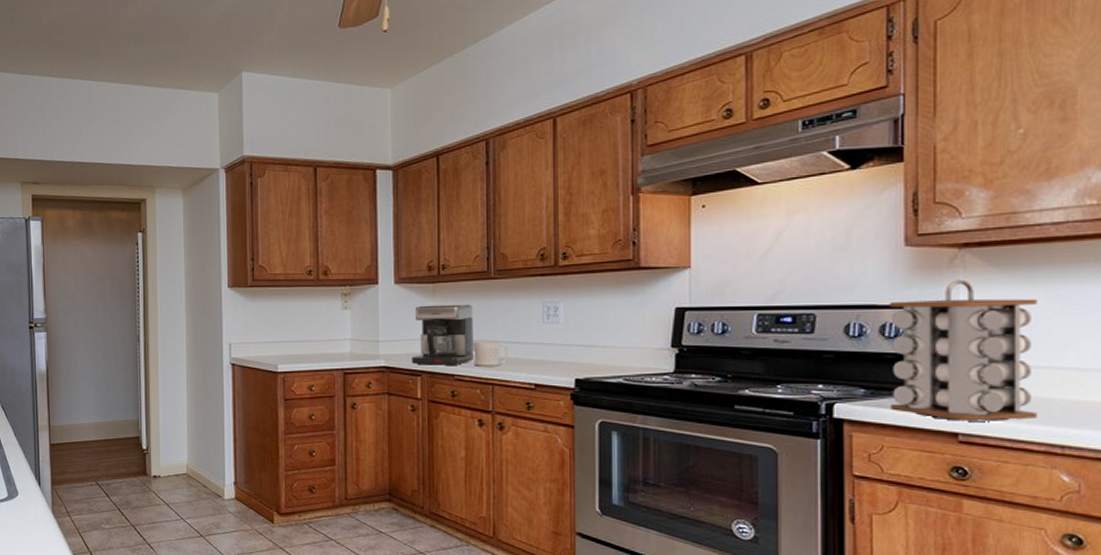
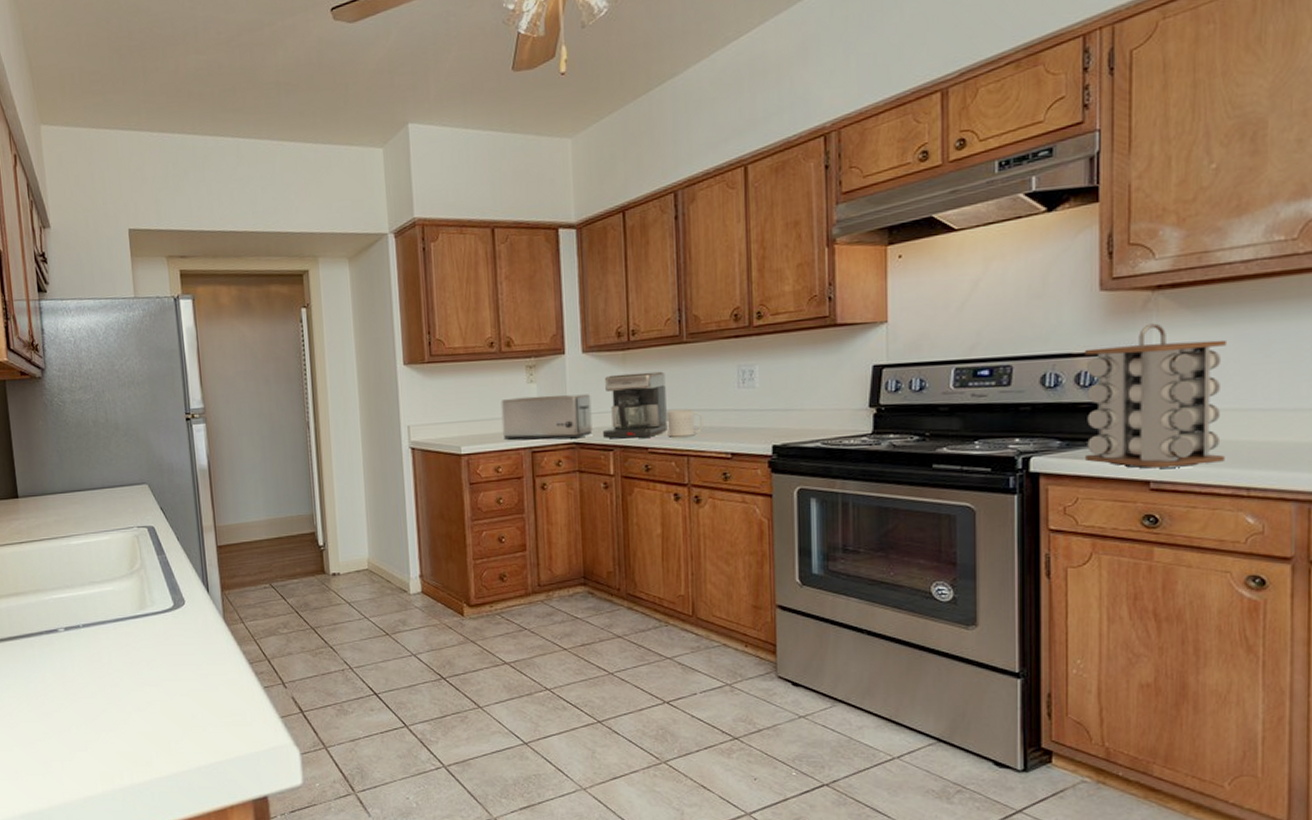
toaster: none [316,321,402,363] -> present [500,394,593,440]

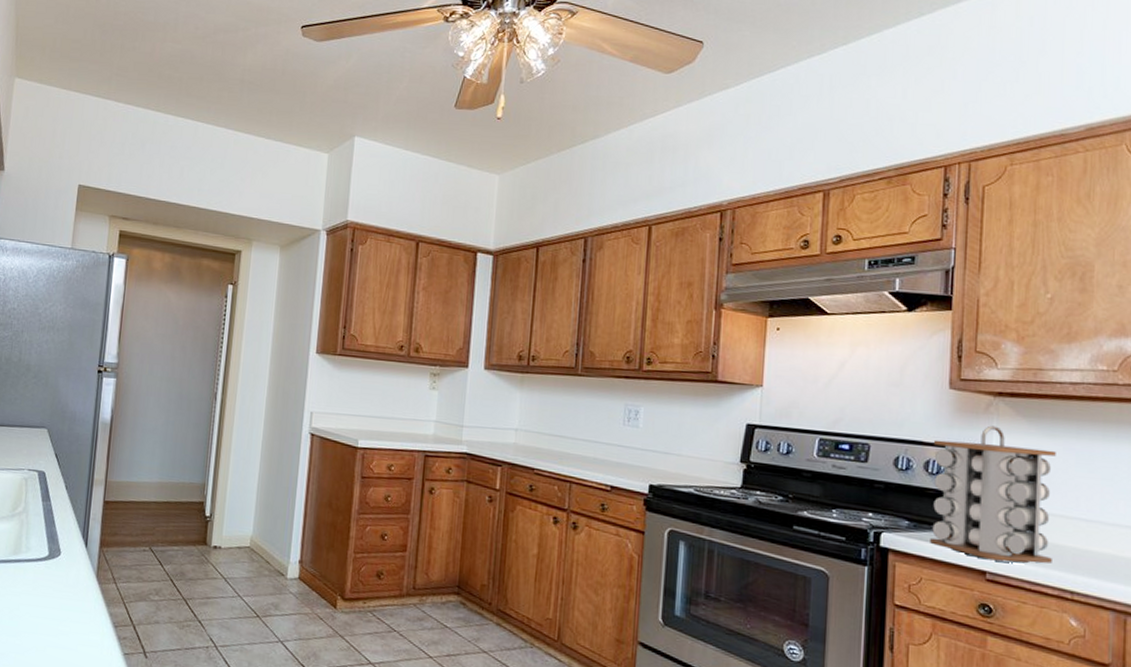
toaster: present [500,394,593,440] -> none [399,401,487,450]
coffee maker: present [603,371,667,439] -> none [494,394,558,459]
mug: present [667,408,703,437] -> none [554,436,588,464]

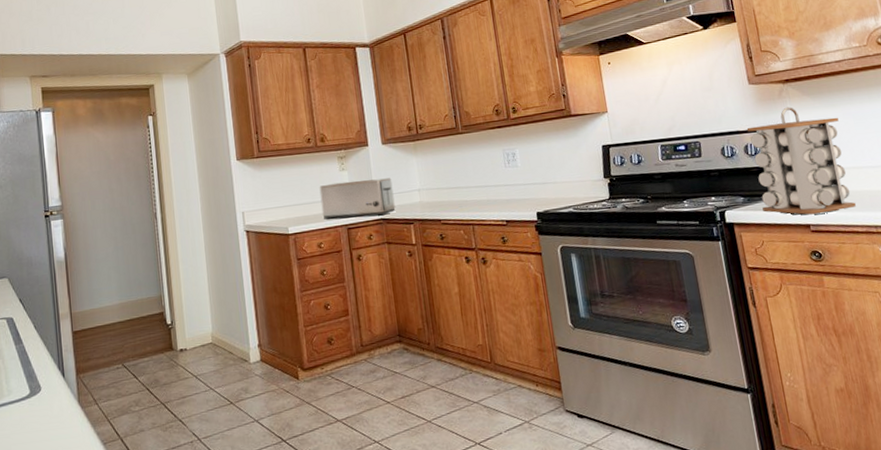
toaster: none [399,401,487,450] -> present [319,178,396,220]

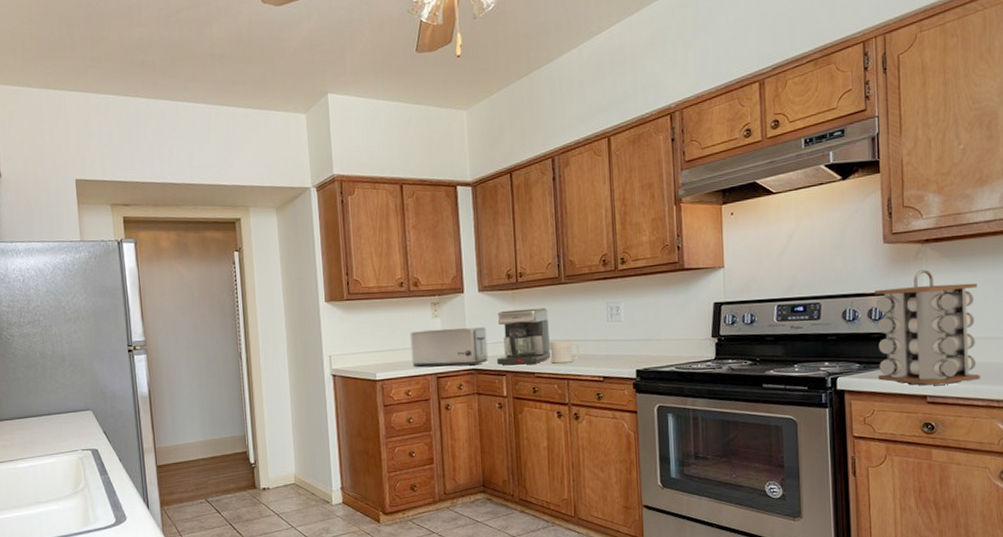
coffee maker: none [401,157,455,214] -> present [497,307,551,365]
mug: none [452,186,482,210] -> present [549,339,580,364]

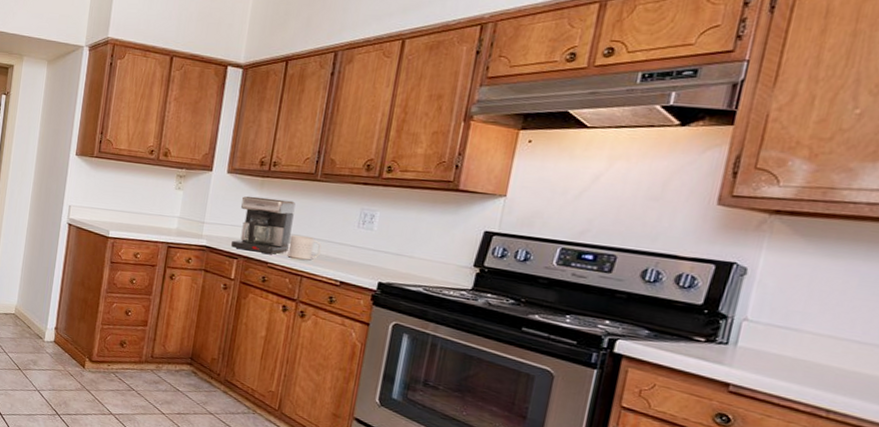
toaster: present [410,327,488,367] -> none [146,199,228,243]
spice rack: present [874,269,980,386] -> none [670,243,835,382]

